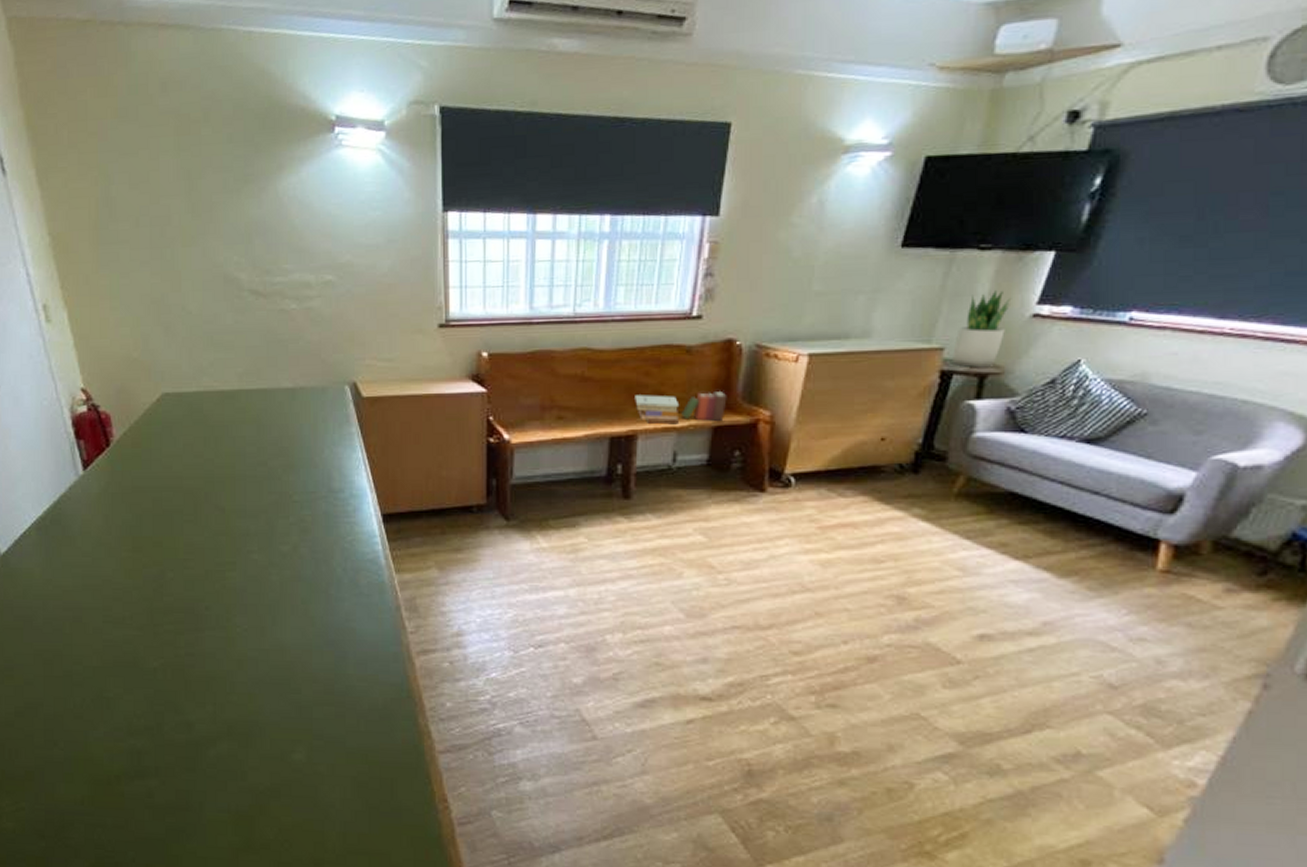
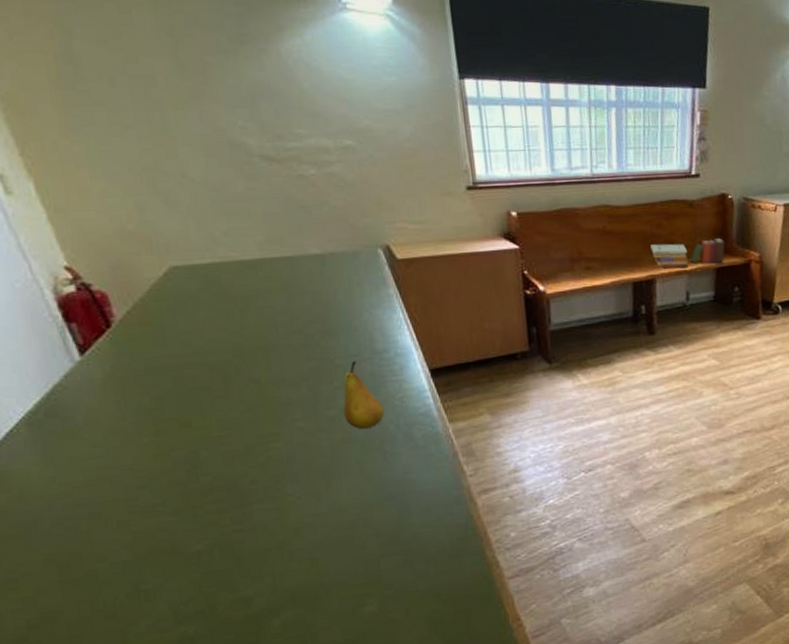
fruit: none [295,497,334,569] -> present [343,360,384,429]

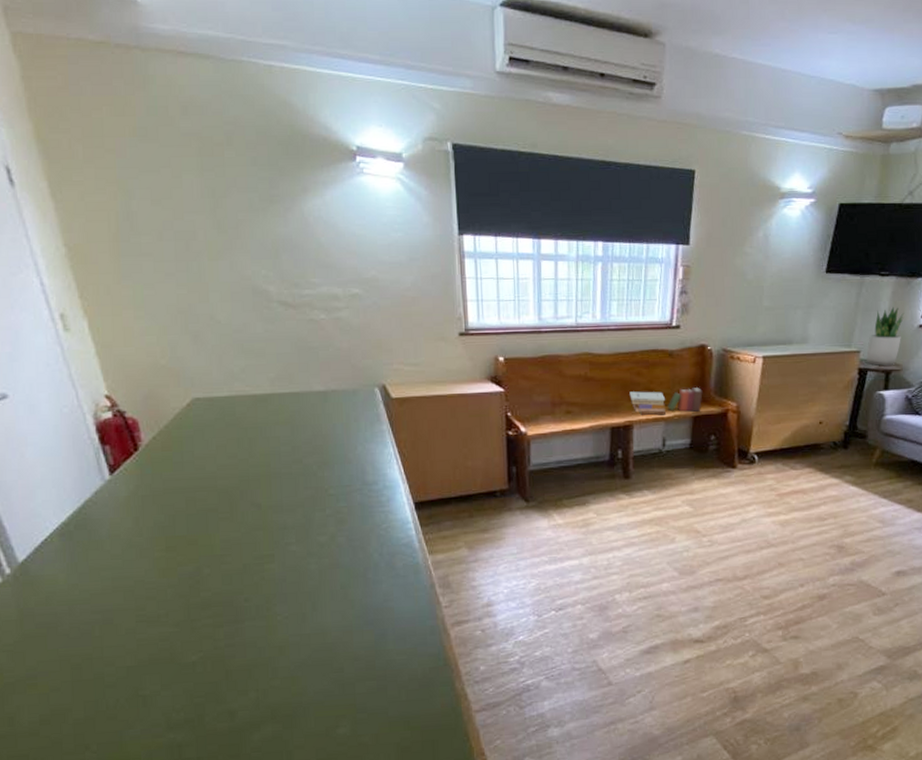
fruit: present [343,360,384,429] -> none [333,490,370,556]

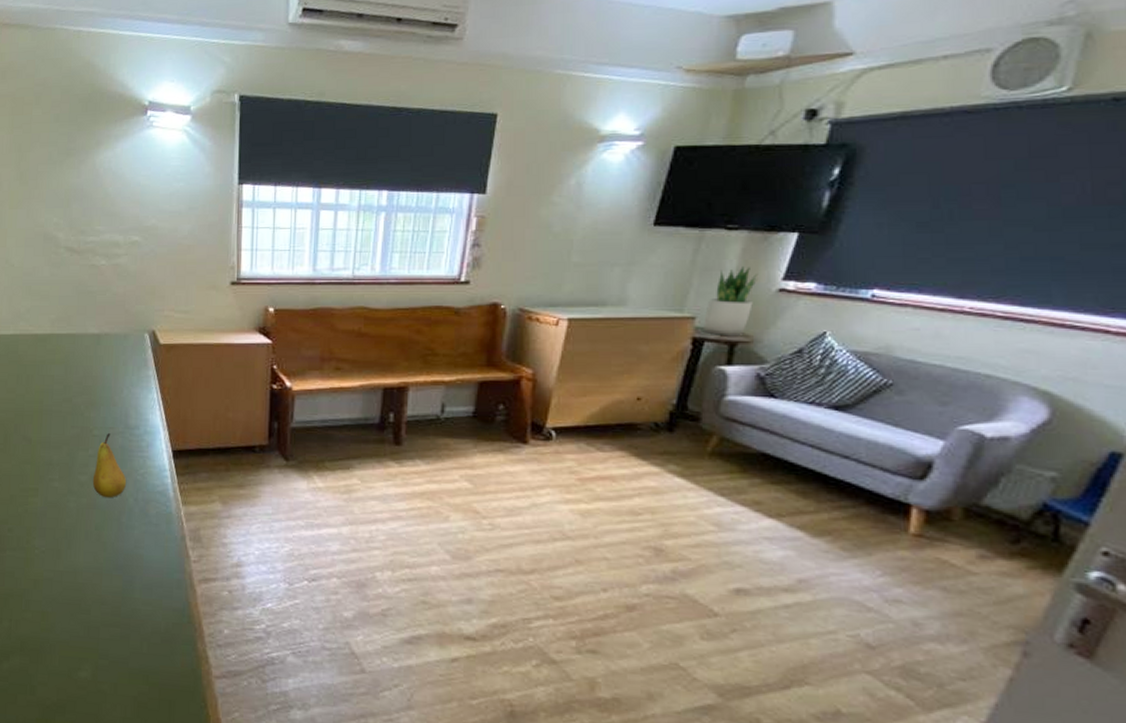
fruit: none [333,490,370,556] -> present [92,432,127,498]
books: present [629,391,666,416] -> none [407,350,448,379]
books: present [667,387,703,413] -> none [450,350,492,378]

